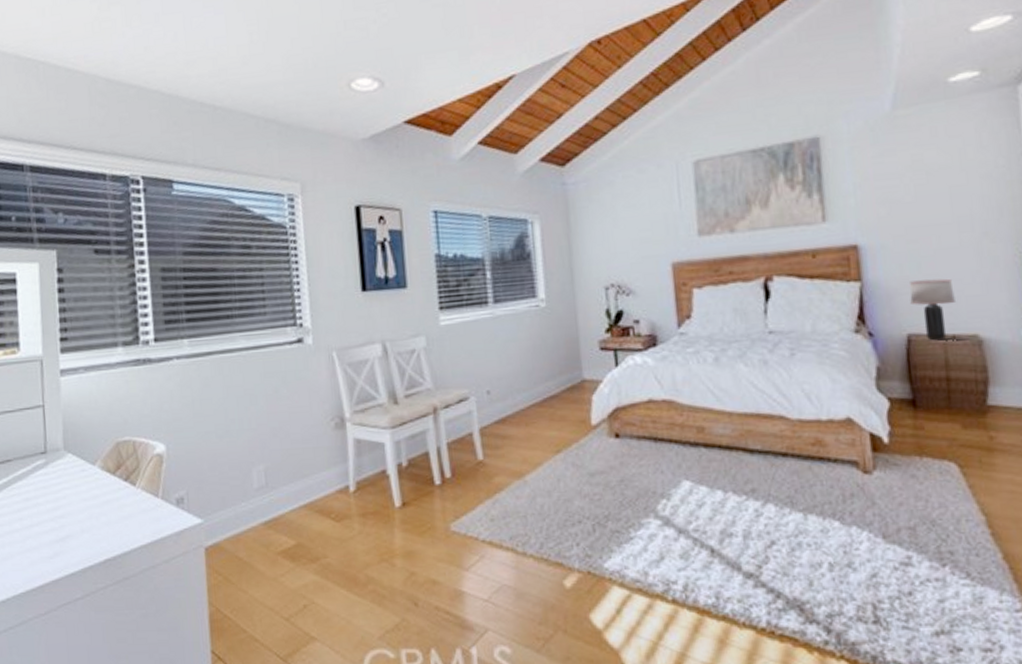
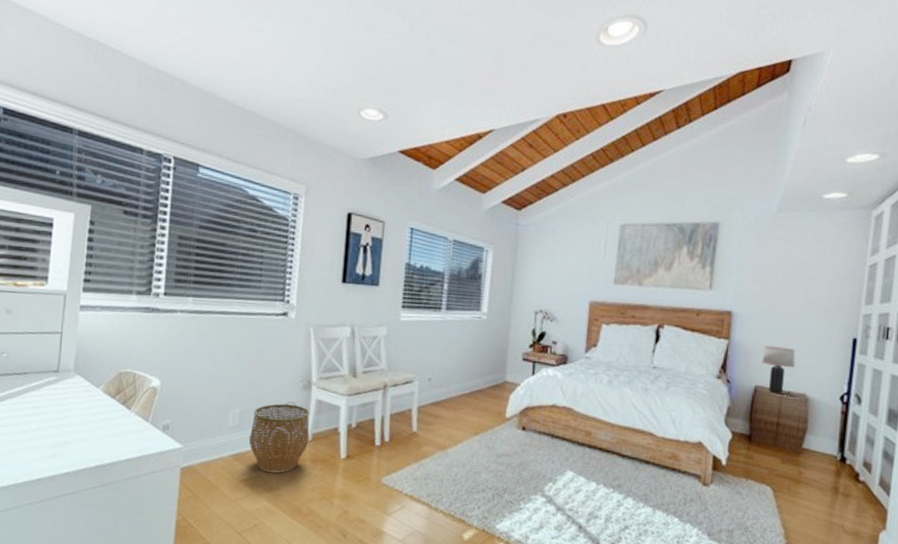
basket: none [280,446,354,538] -> present [249,401,310,474]

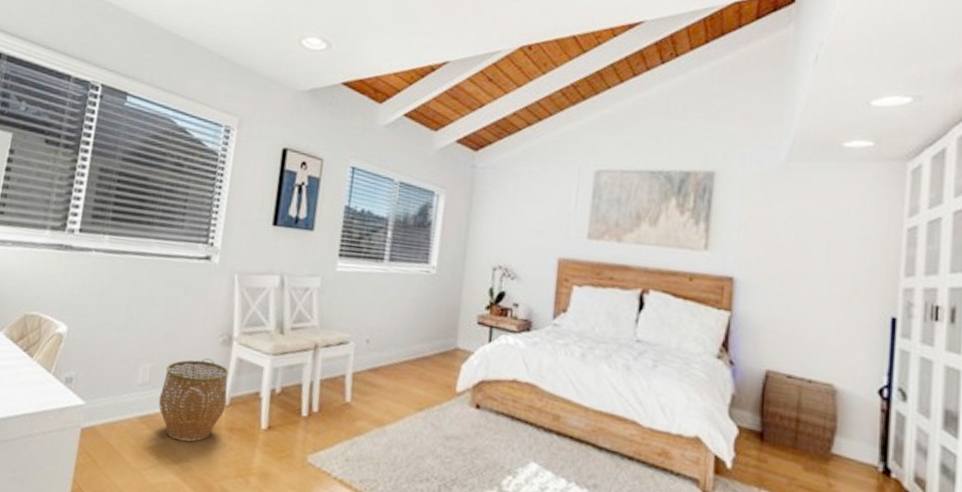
table lamp: present [762,346,796,393] -> none [774,321,817,382]

